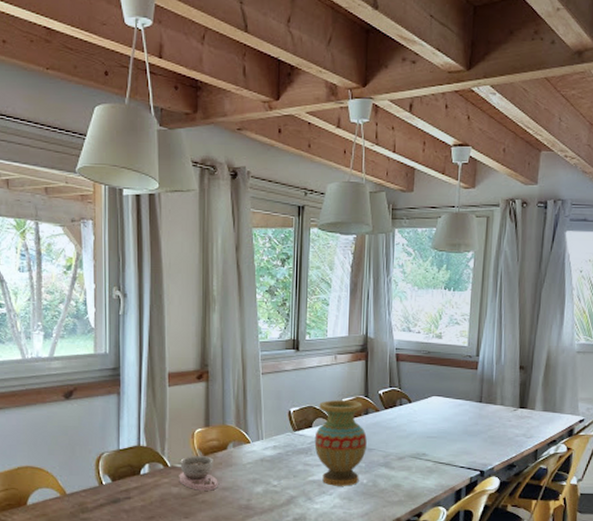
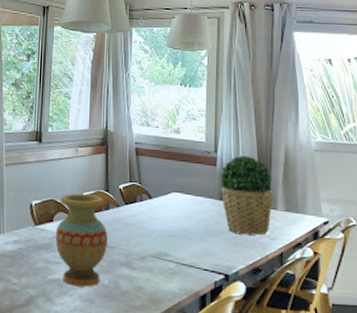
potted plant: none [481,359,532,434] -> present [220,155,273,236]

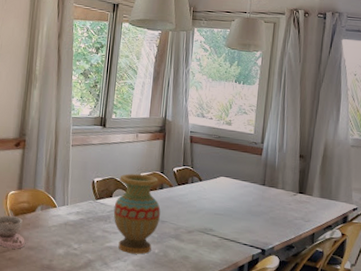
potted plant: present [220,155,273,236] -> none [264,147,311,218]

